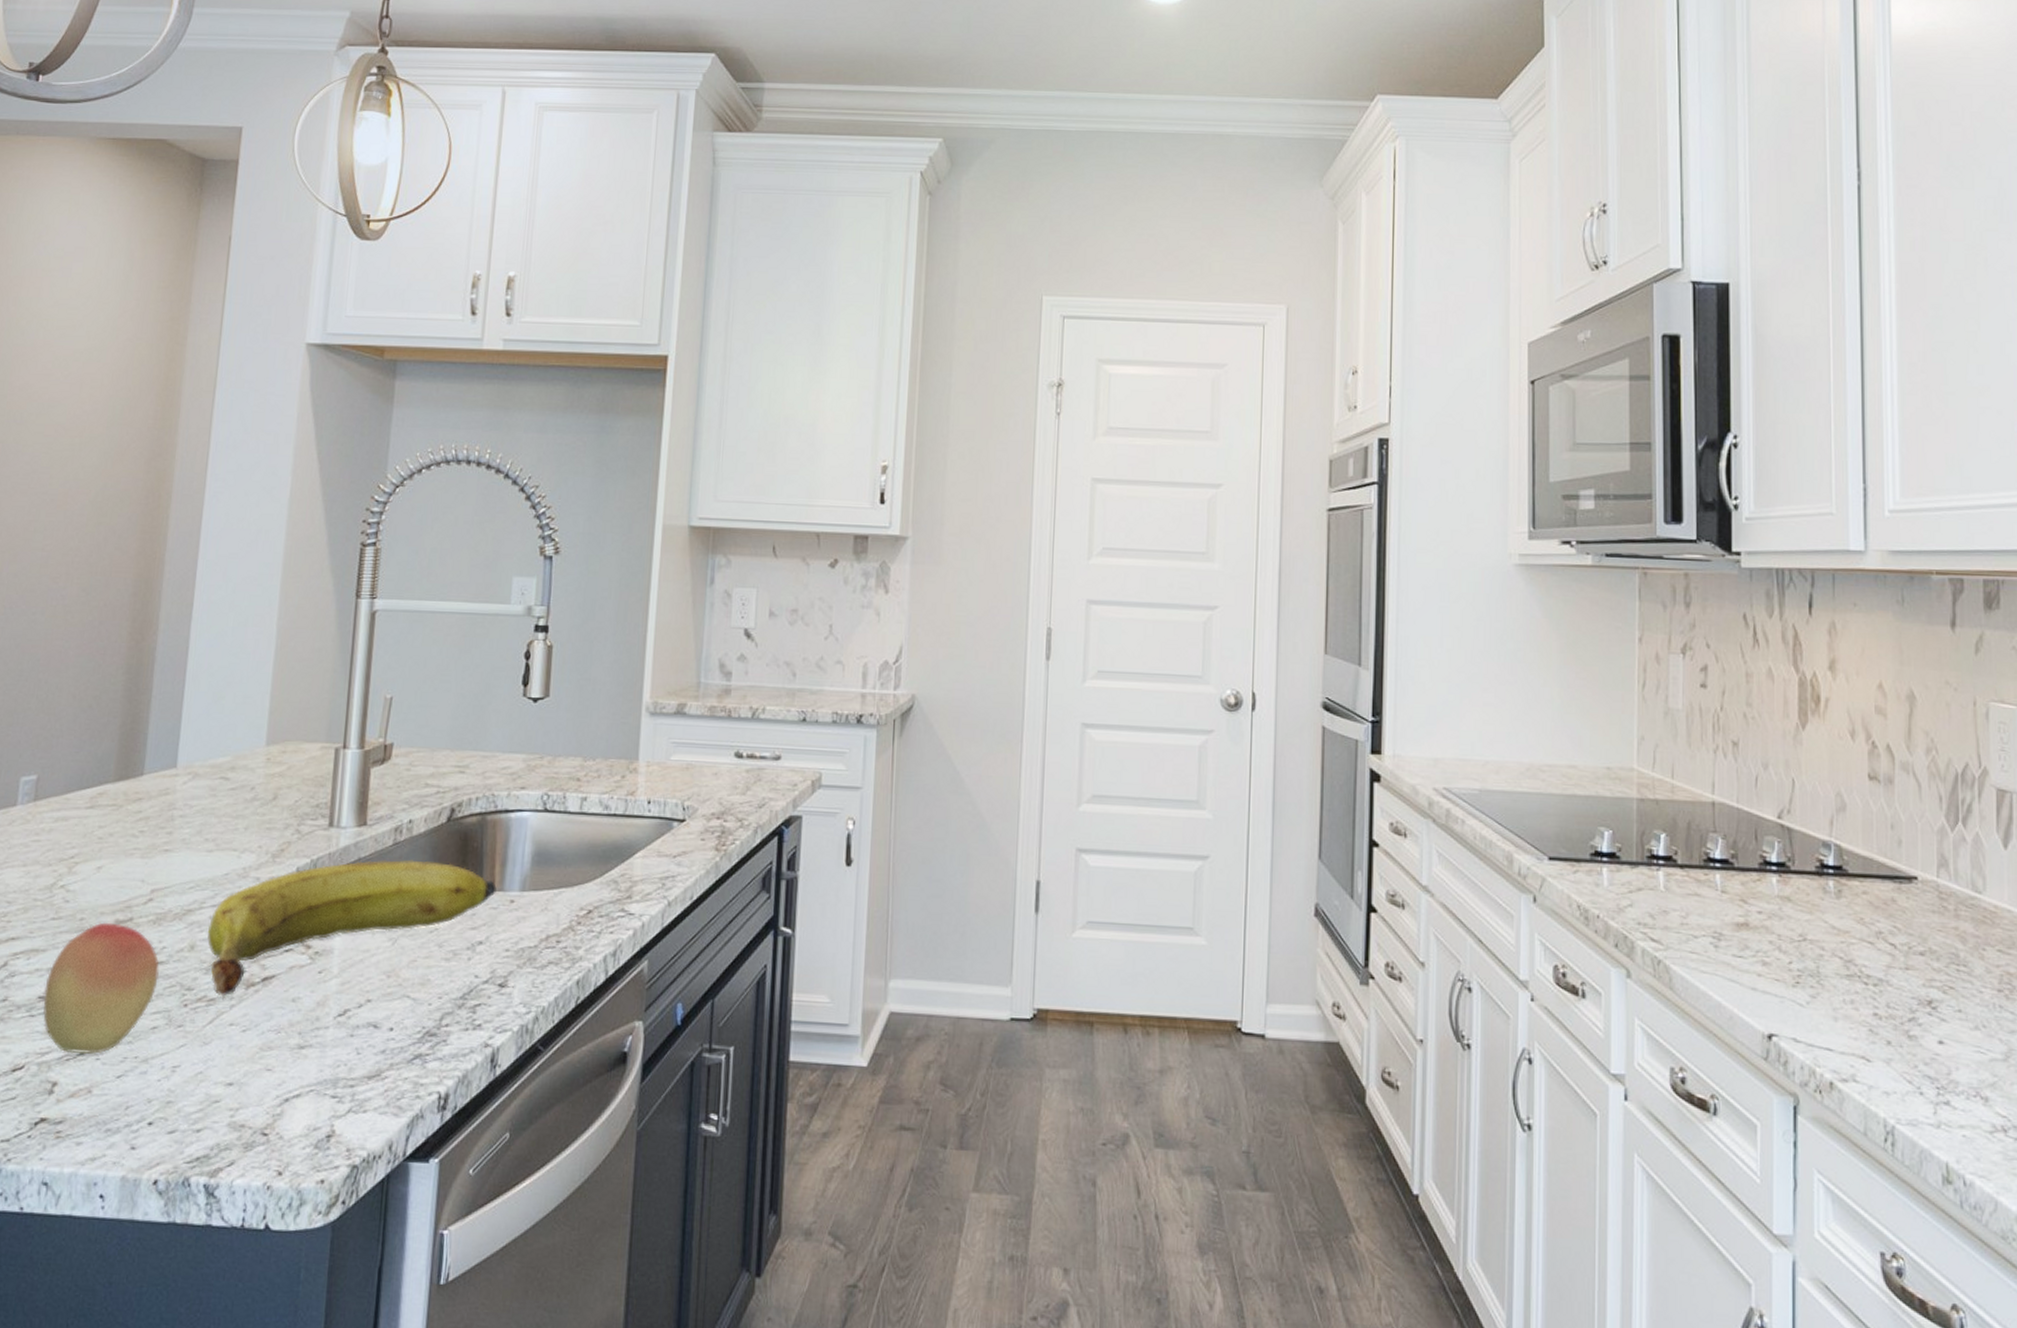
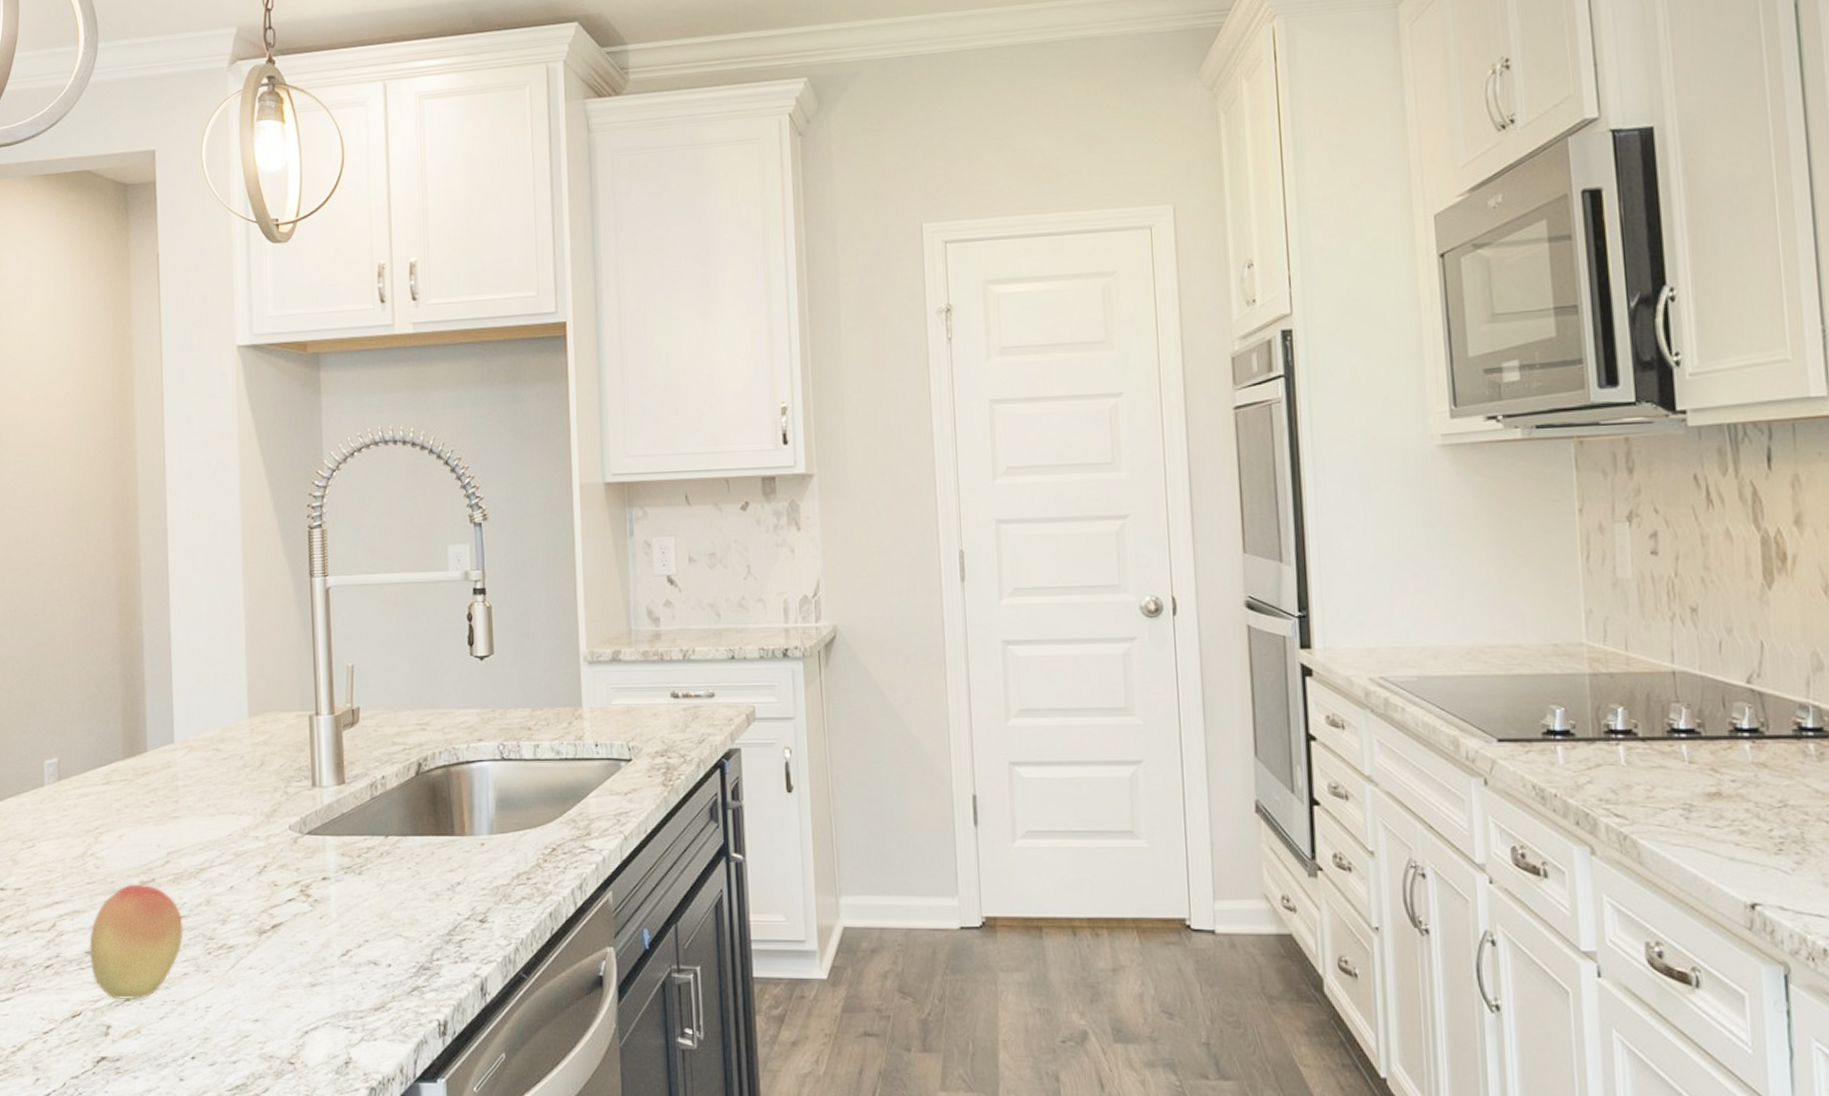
banana: present [207,859,497,998] -> none [219,812,467,945]

